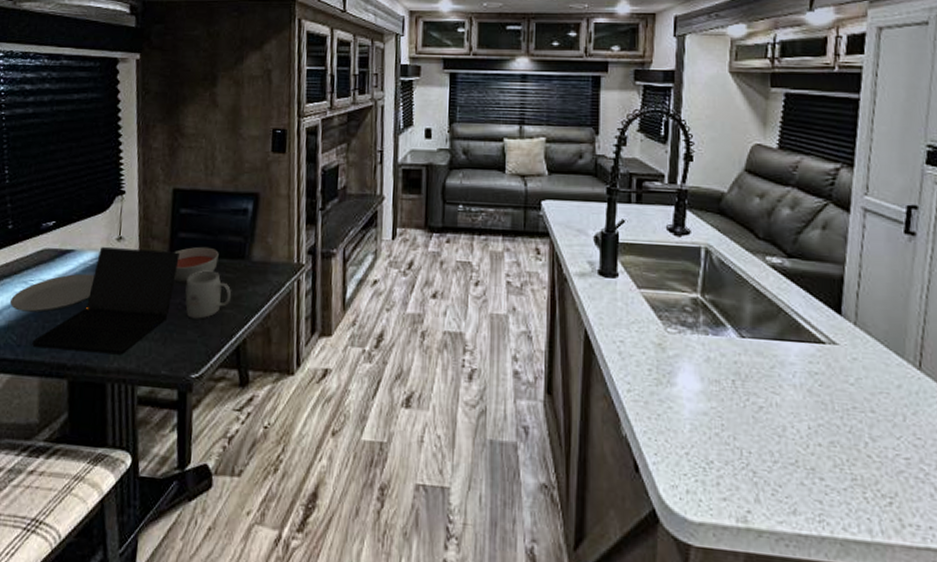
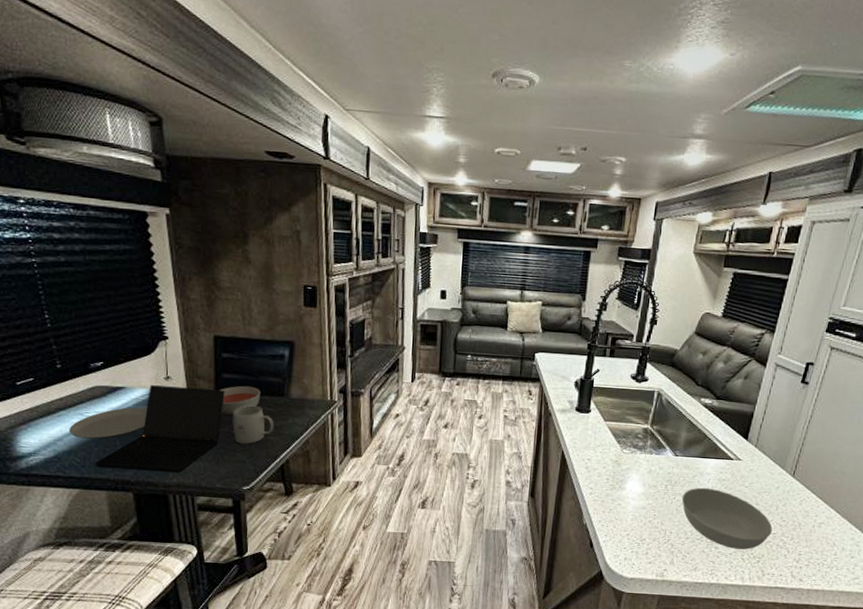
bowl: none [758,384,903,484] -> present [681,487,772,550]

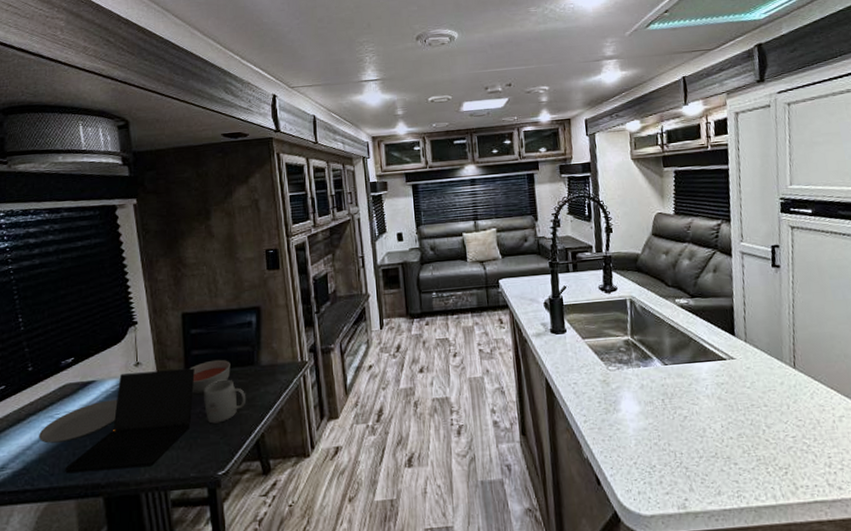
bowl: present [681,487,772,550] -> none [682,395,791,462]

